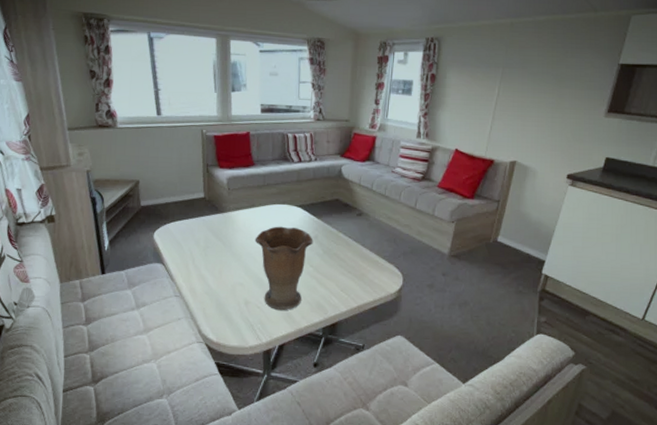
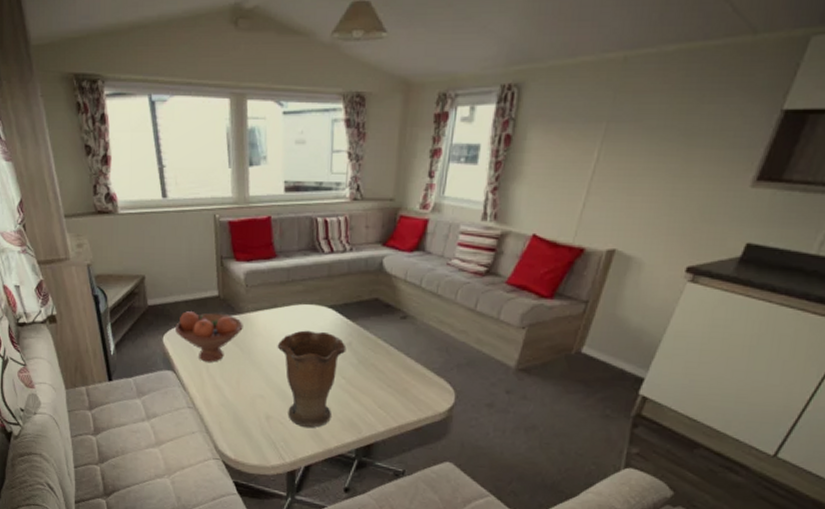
fruit bowl: none [165,211,226,255] -> present [175,311,243,362]

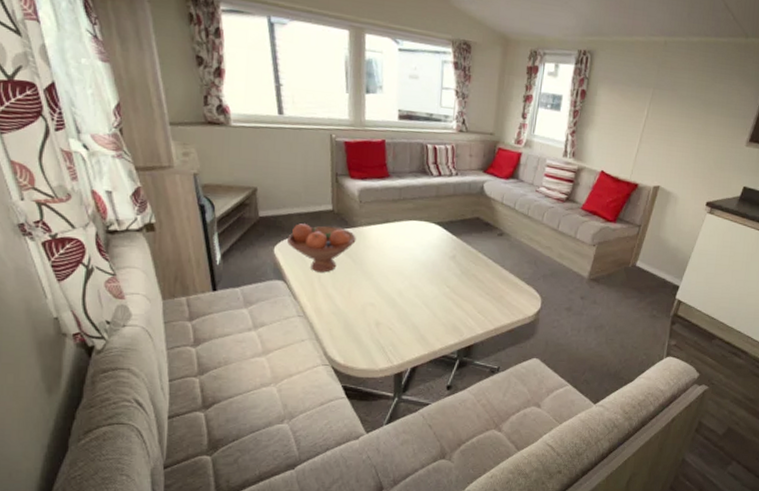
vase: present [277,330,347,428] -> none [388,244,451,333]

